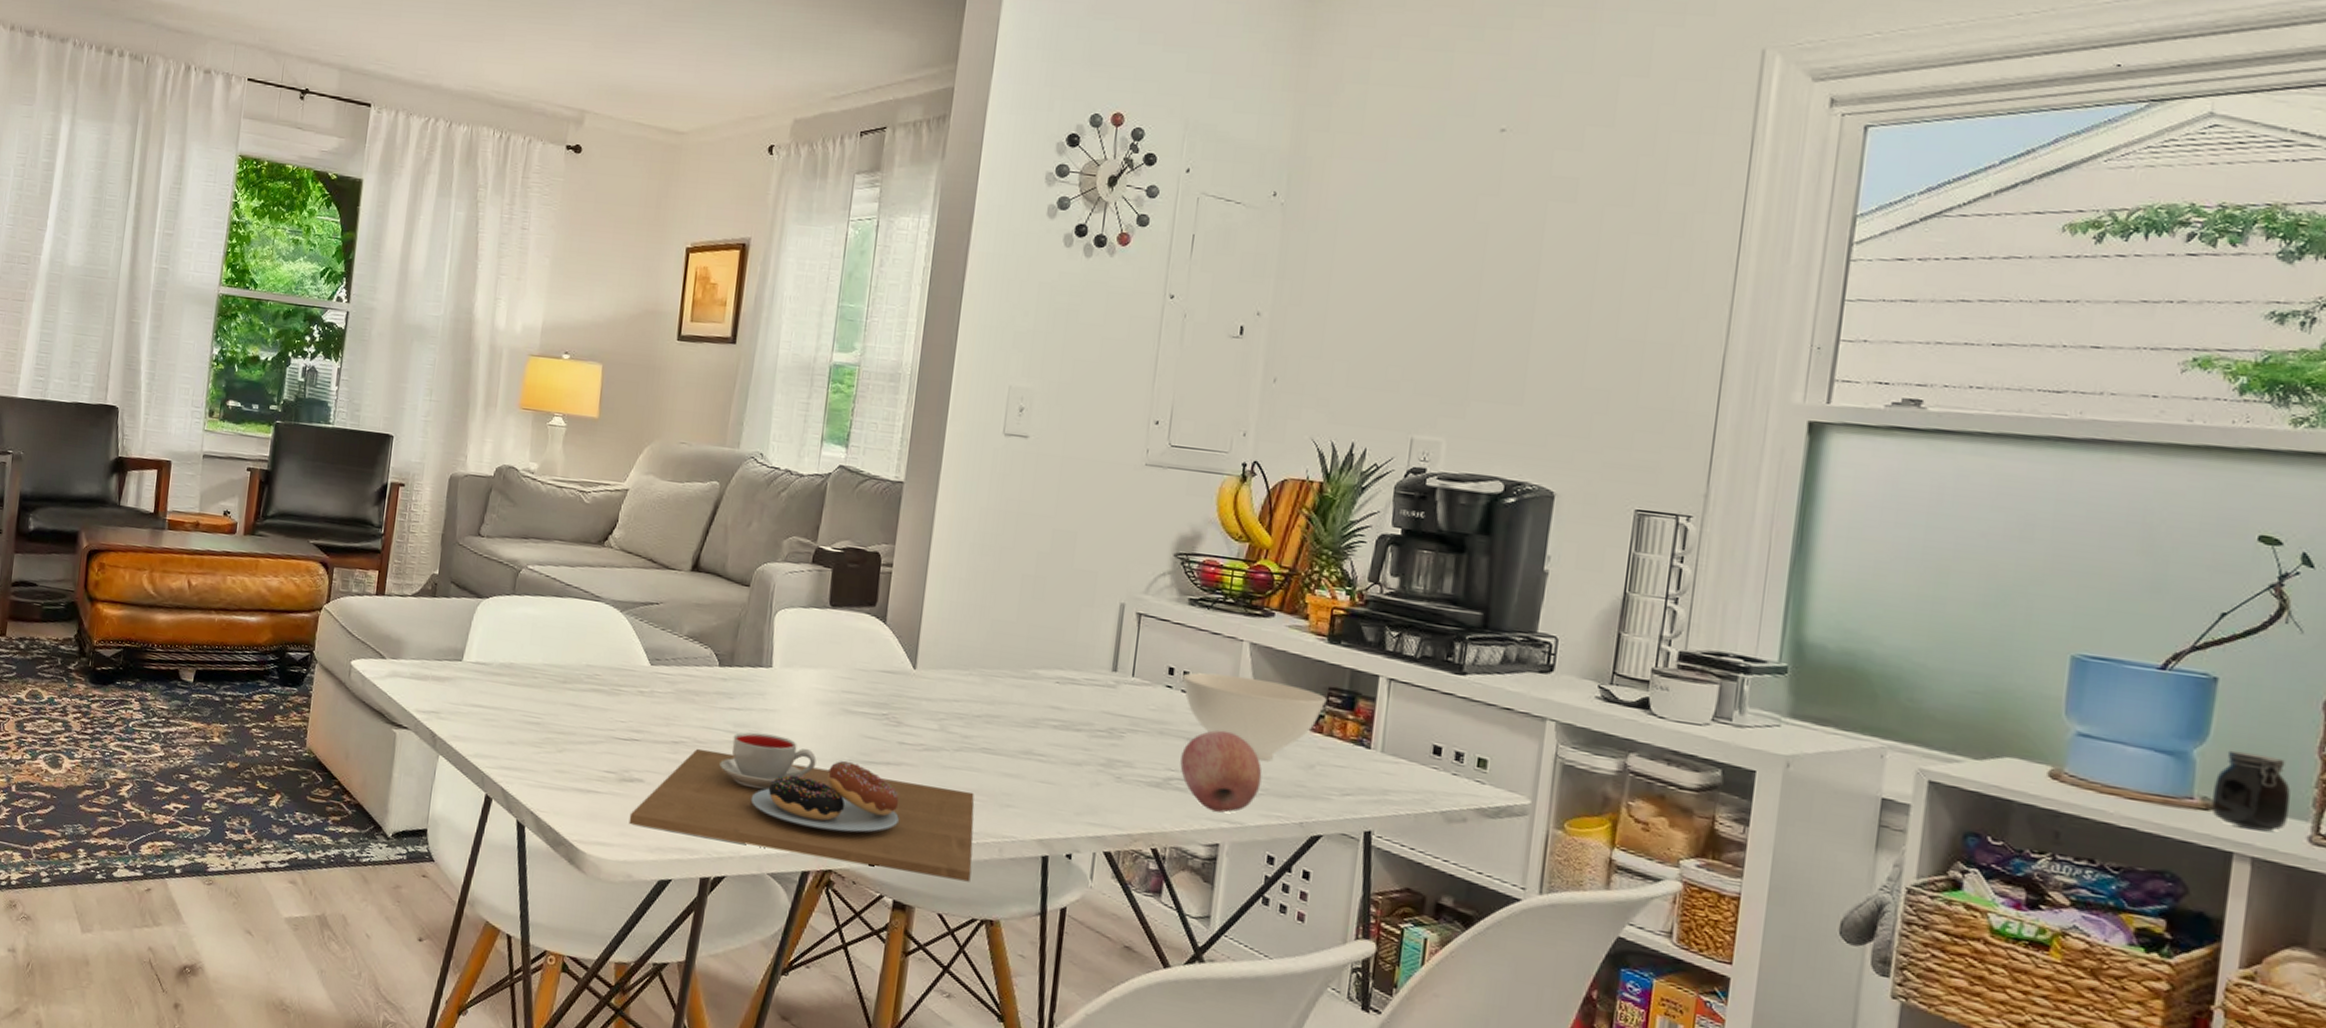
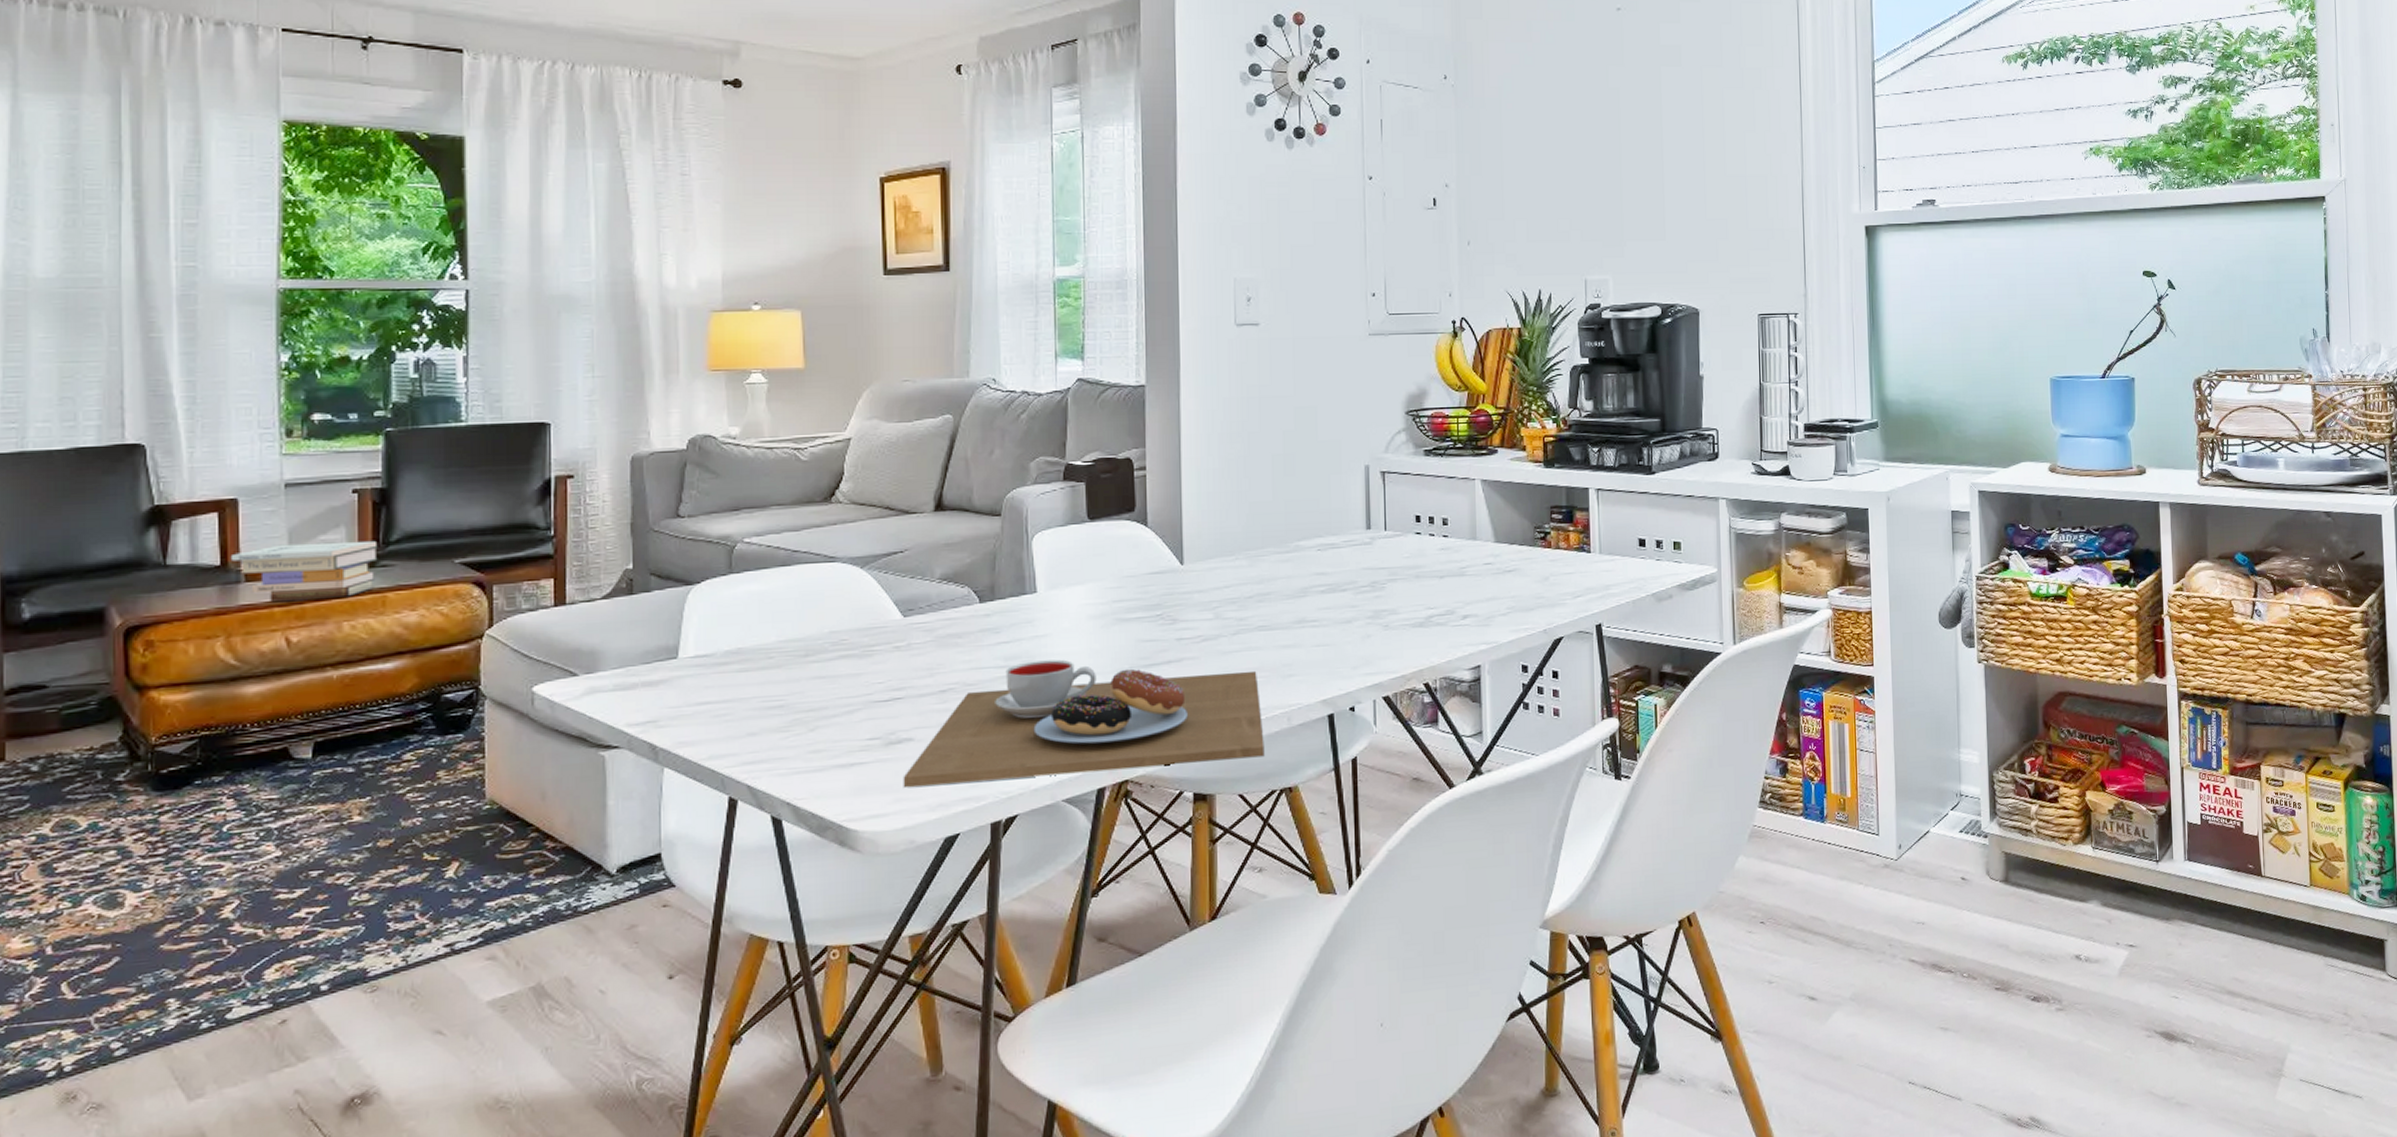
books: none [160,503,259,556] -> present [230,540,378,603]
fruit: present [1180,730,1262,813] -> none [1437,562,1508,637]
bowl: present [1182,672,1327,762] -> none [1429,510,1551,584]
jar: present [2211,750,2291,832] -> none [2143,428,2185,483]

